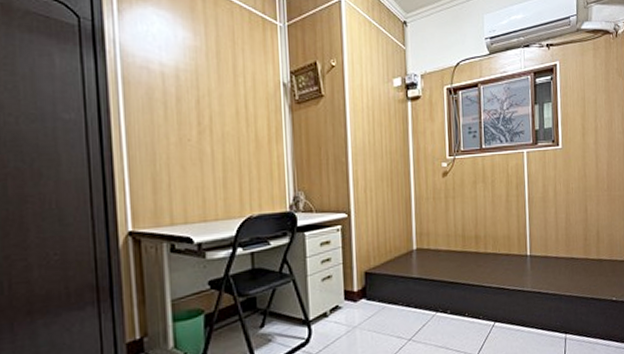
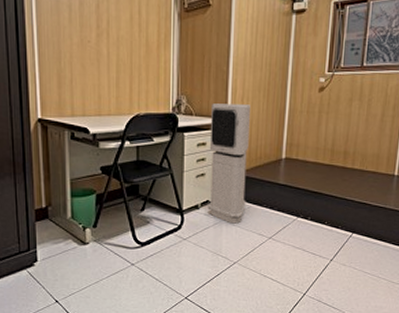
air purifier: none [333,195,380,329] -> present [208,103,250,224]

